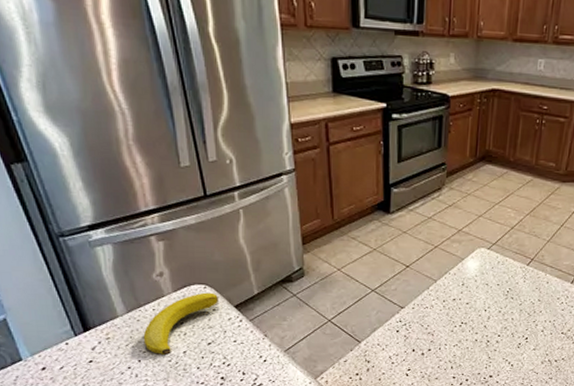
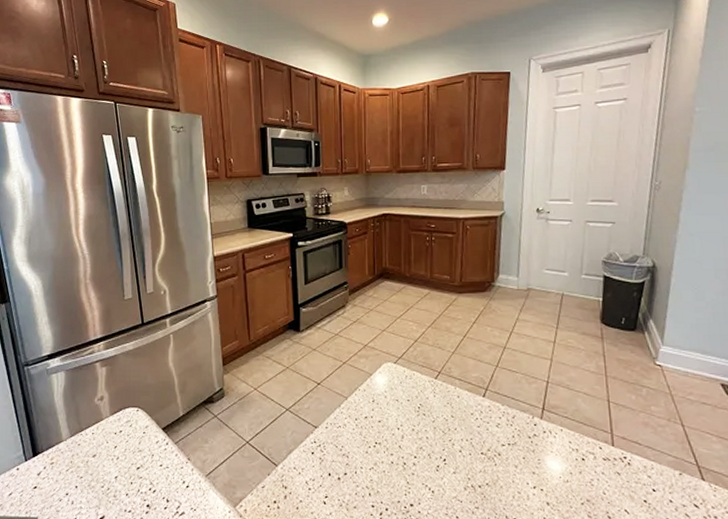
banana: present [143,292,219,356] -> none [81,415,149,481]

